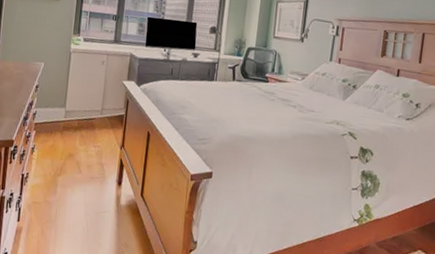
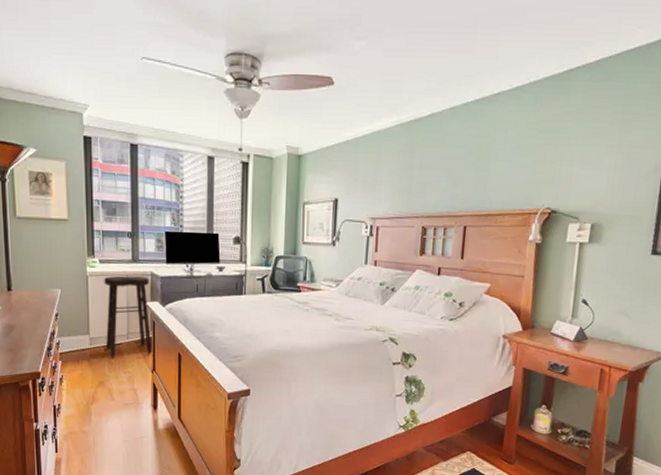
stool: none [80,54,128,132] -> present [104,276,152,358]

